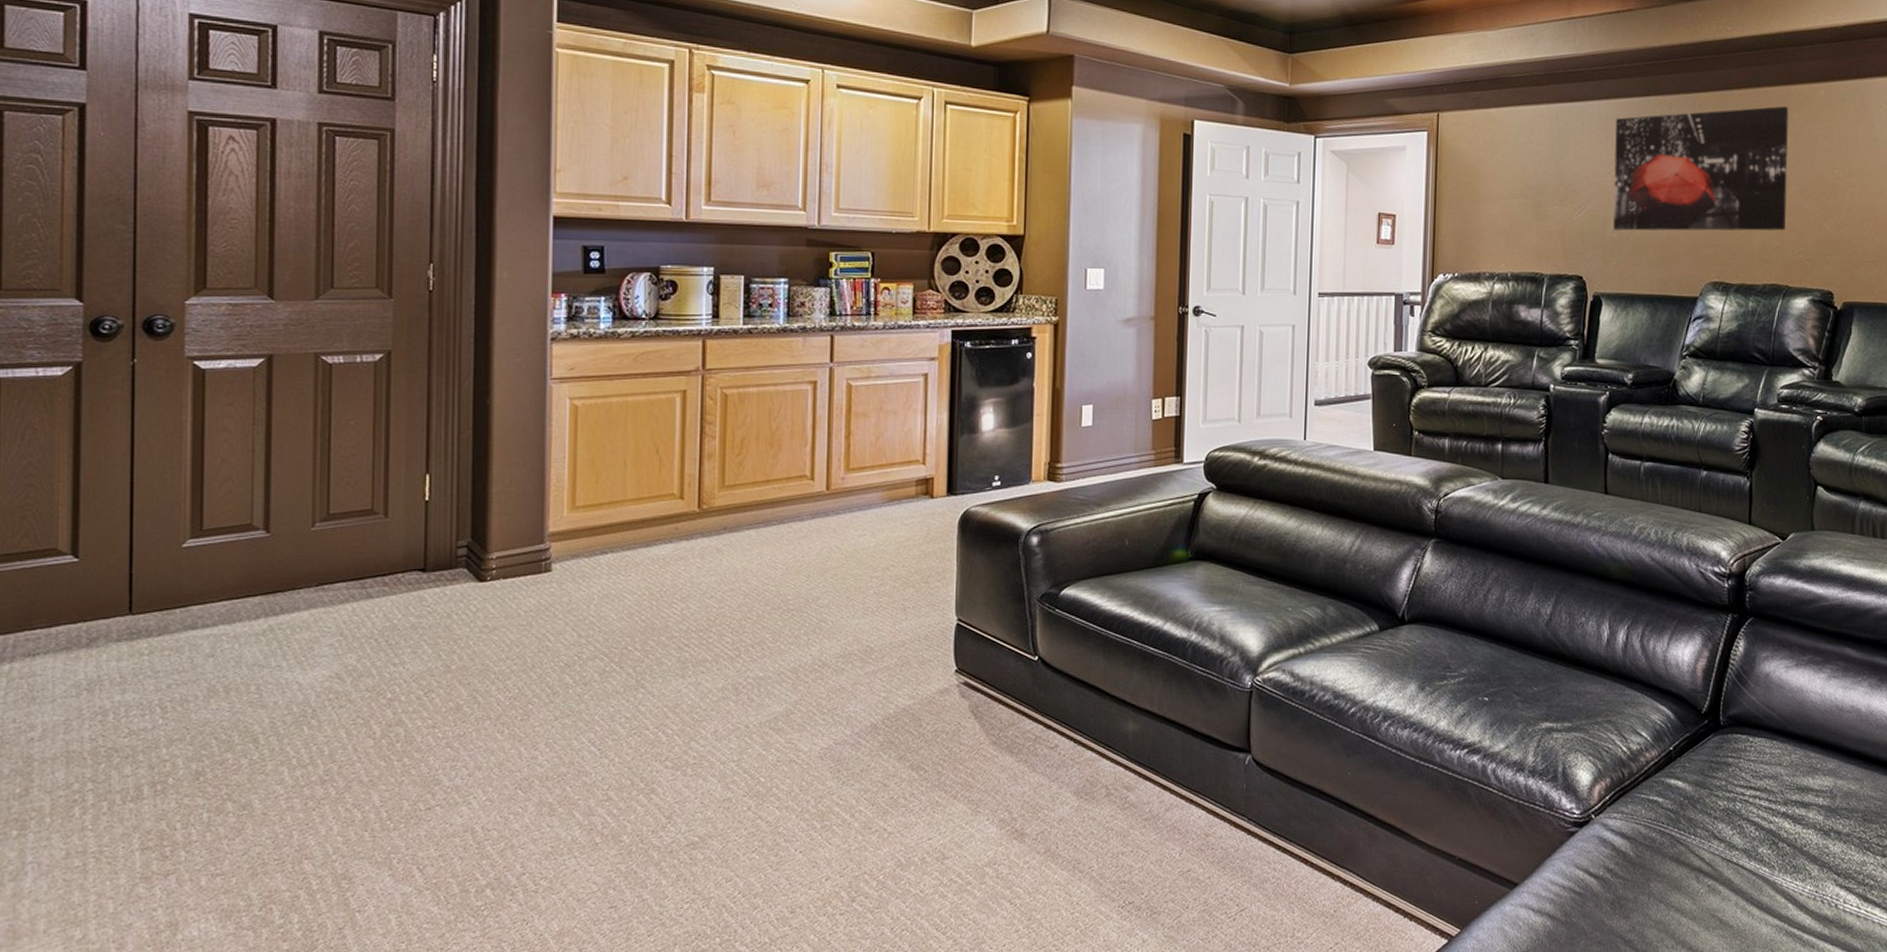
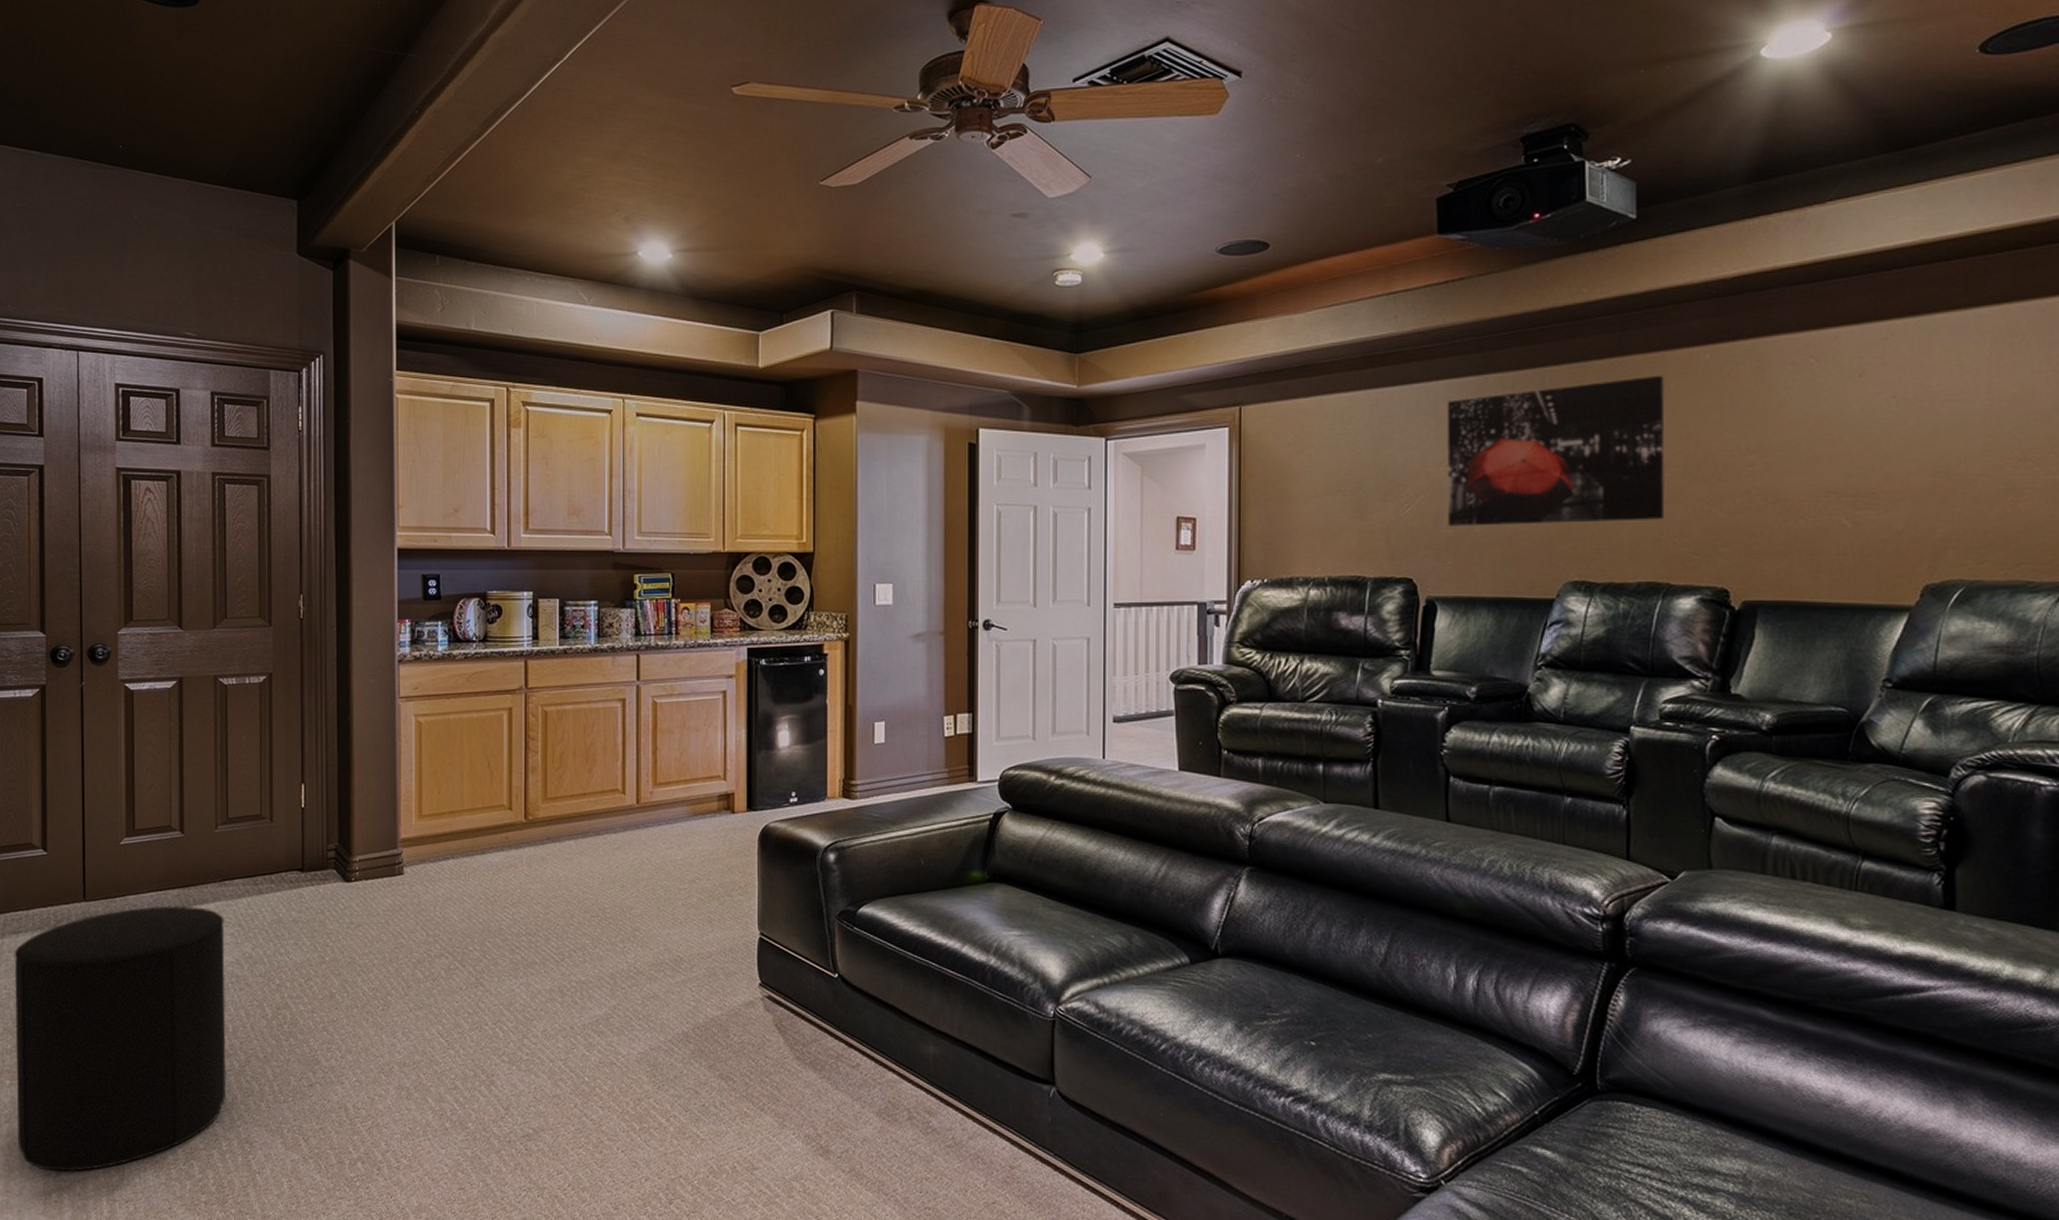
stool: none [27,614,321,933] -> present [14,905,227,1172]

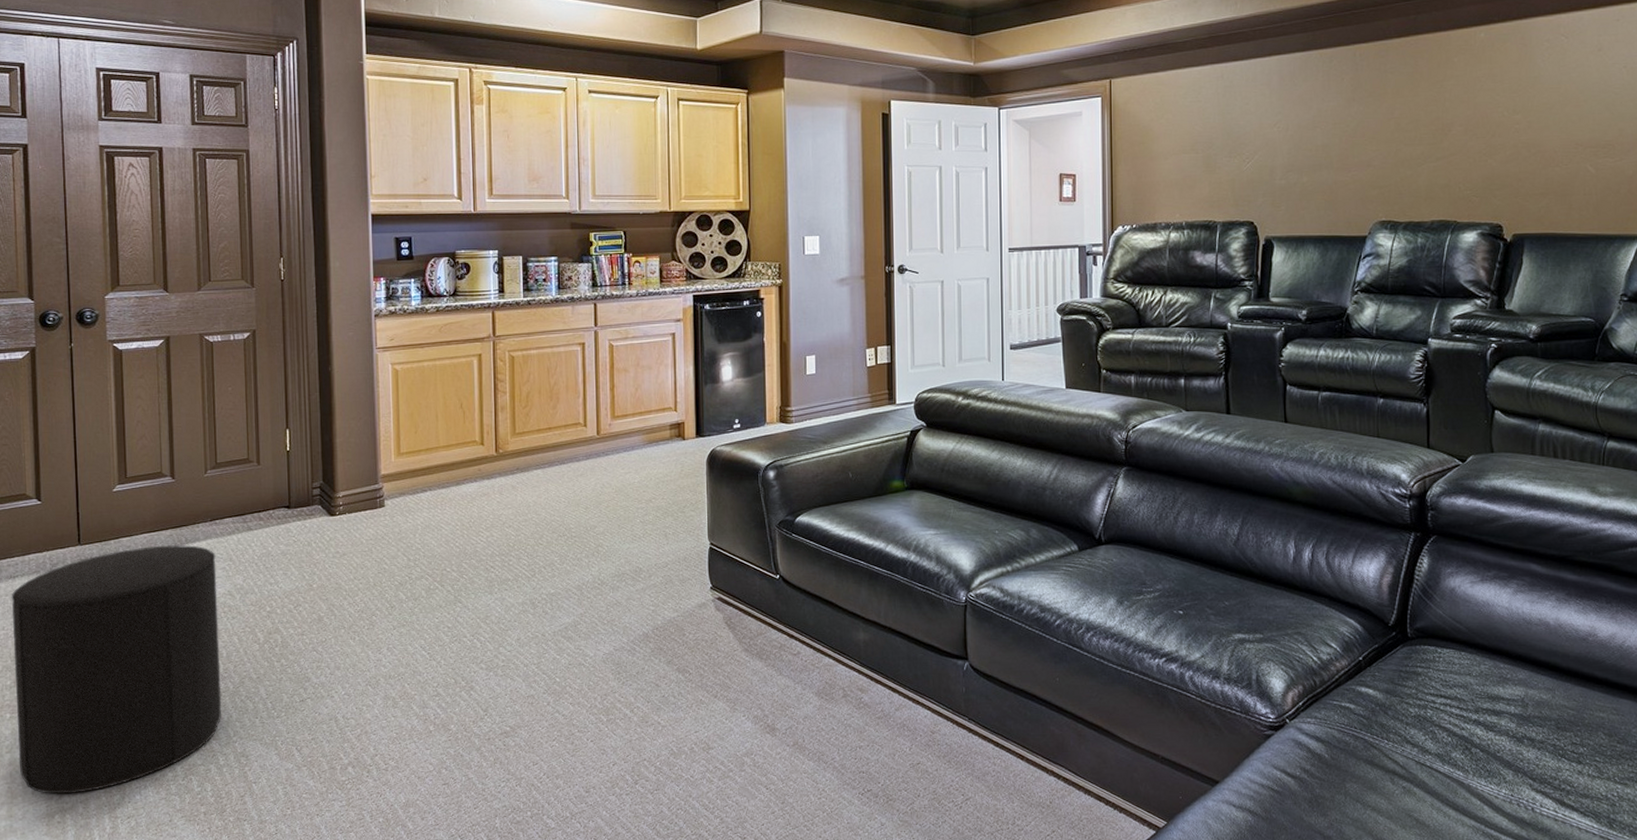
wall art: present [1447,375,1665,526] -> none [1279,50,1451,178]

